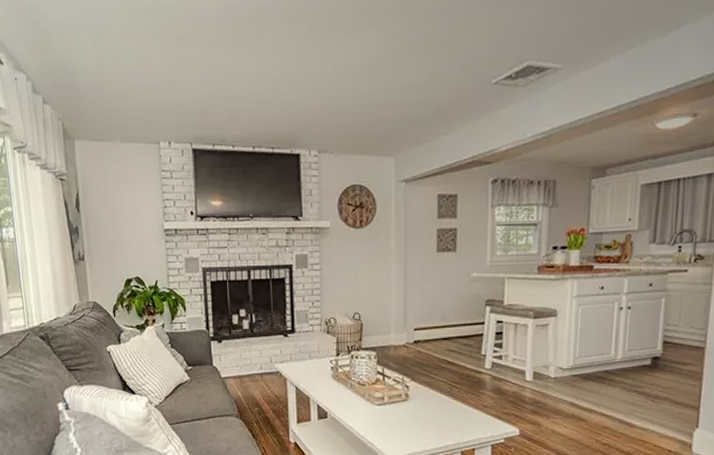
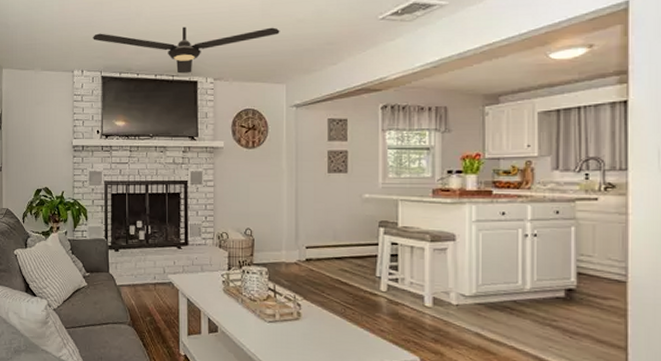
ceiling fan: none [179,90,389,145] -> present [93,26,280,74]

